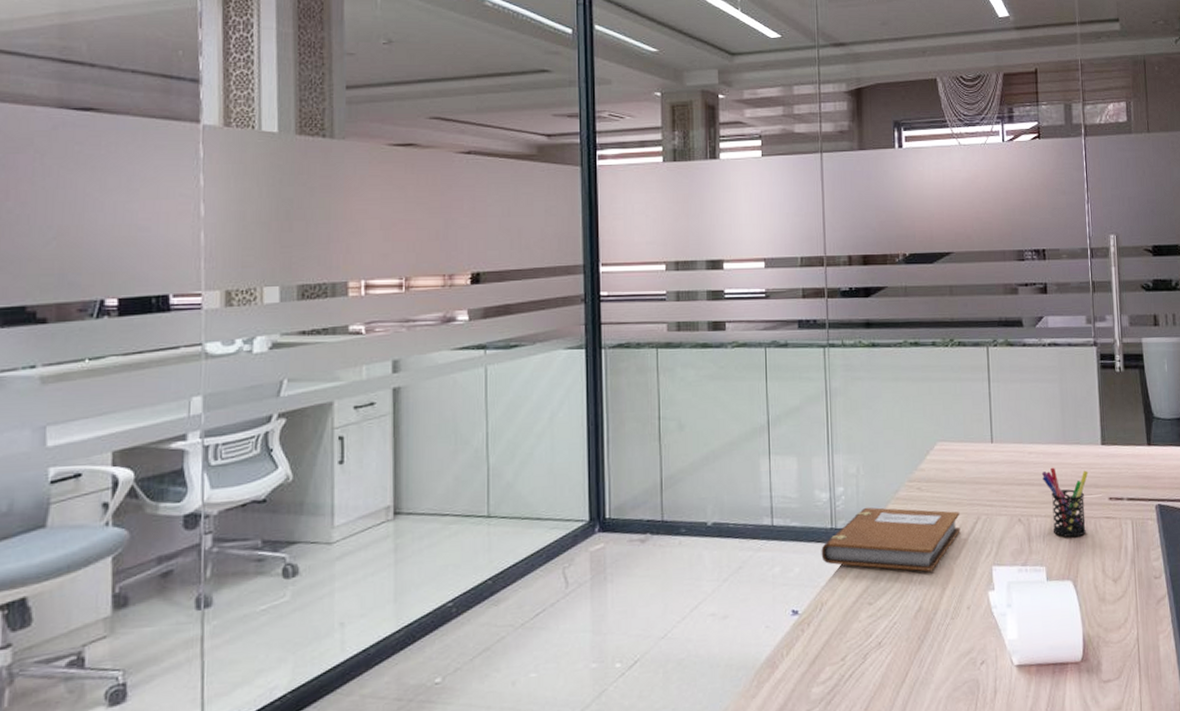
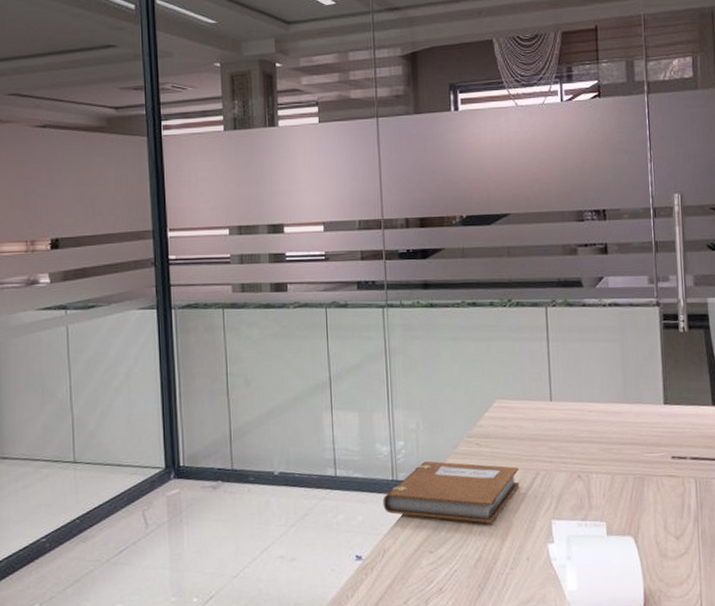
pen holder: present [1041,467,1089,538] -> none [601,425,650,495]

